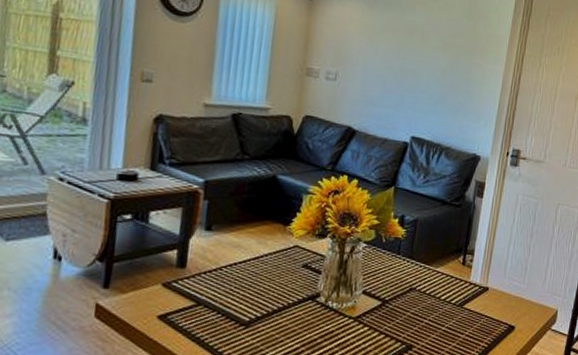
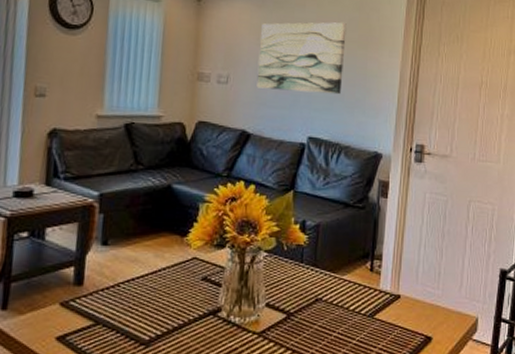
wall art: none [364,23,455,98] -> present [256,22,347,95]

